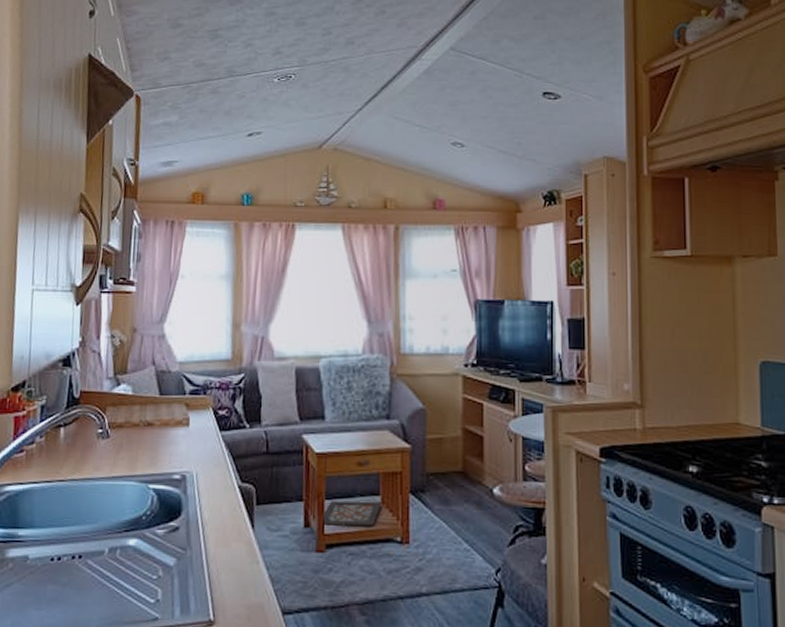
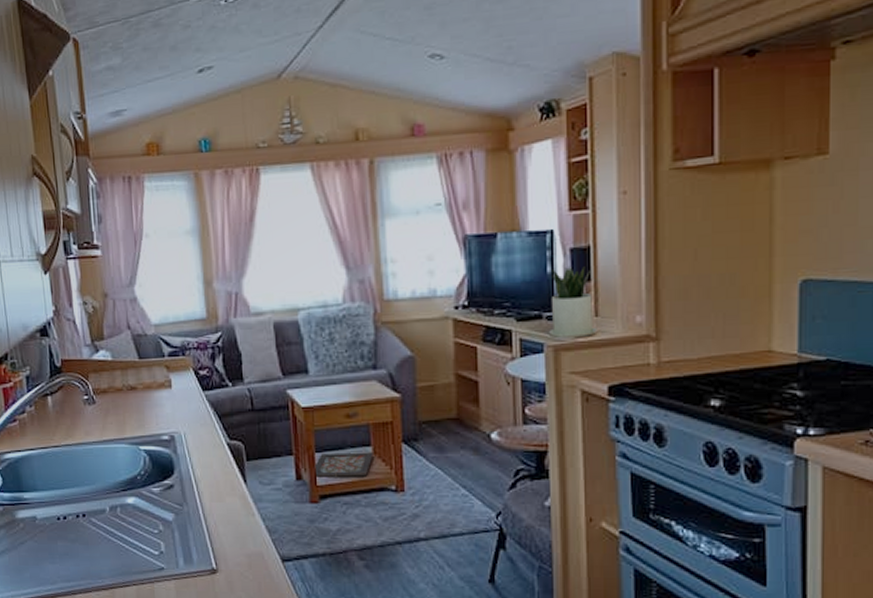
planter: none [547,335,591,401] -> present [548,266,598,339]

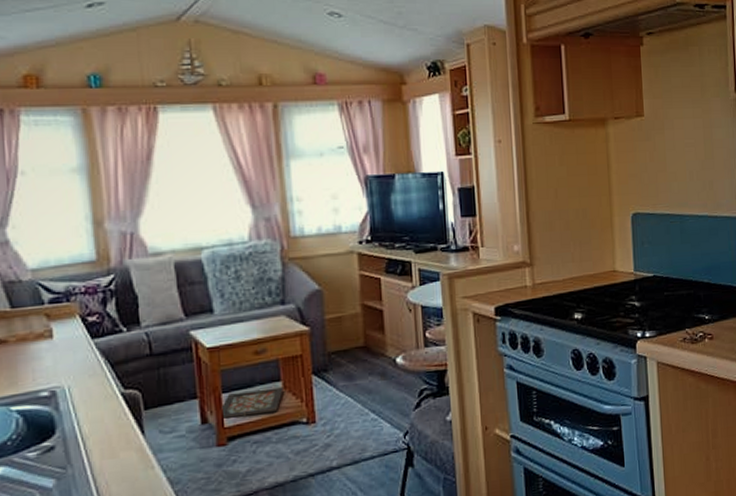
planter: present [548,266,598,339] -> none [442,204,484,268]

